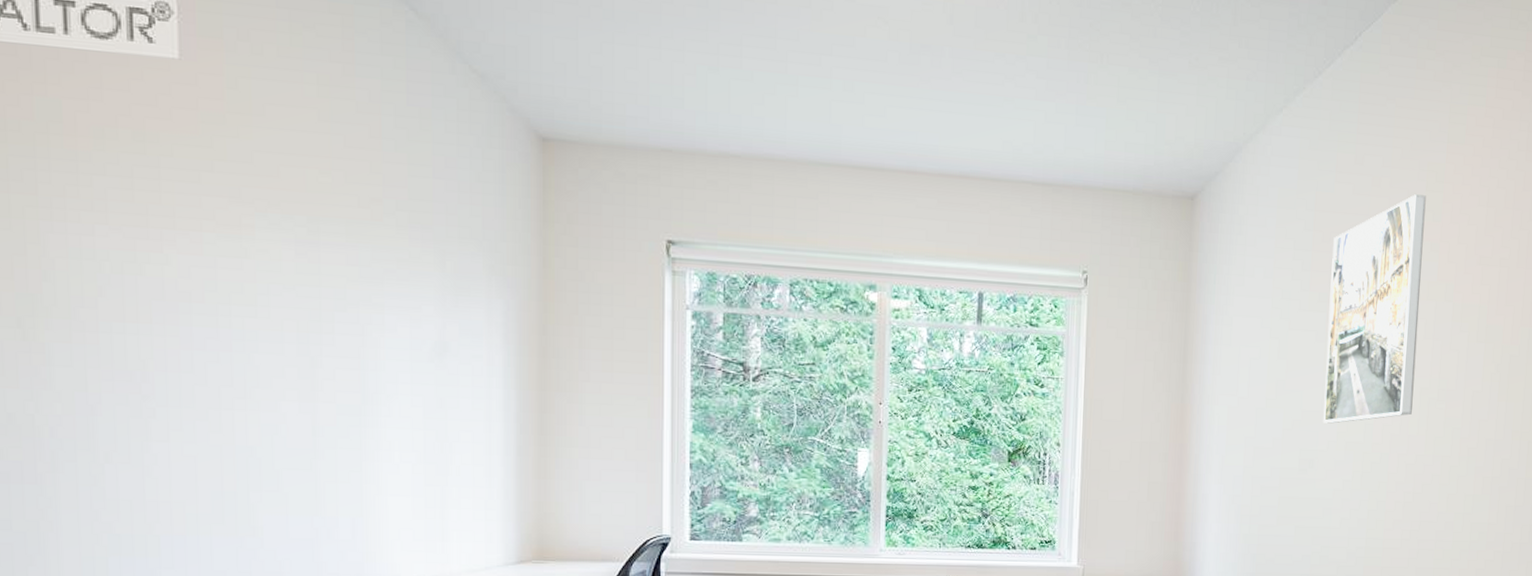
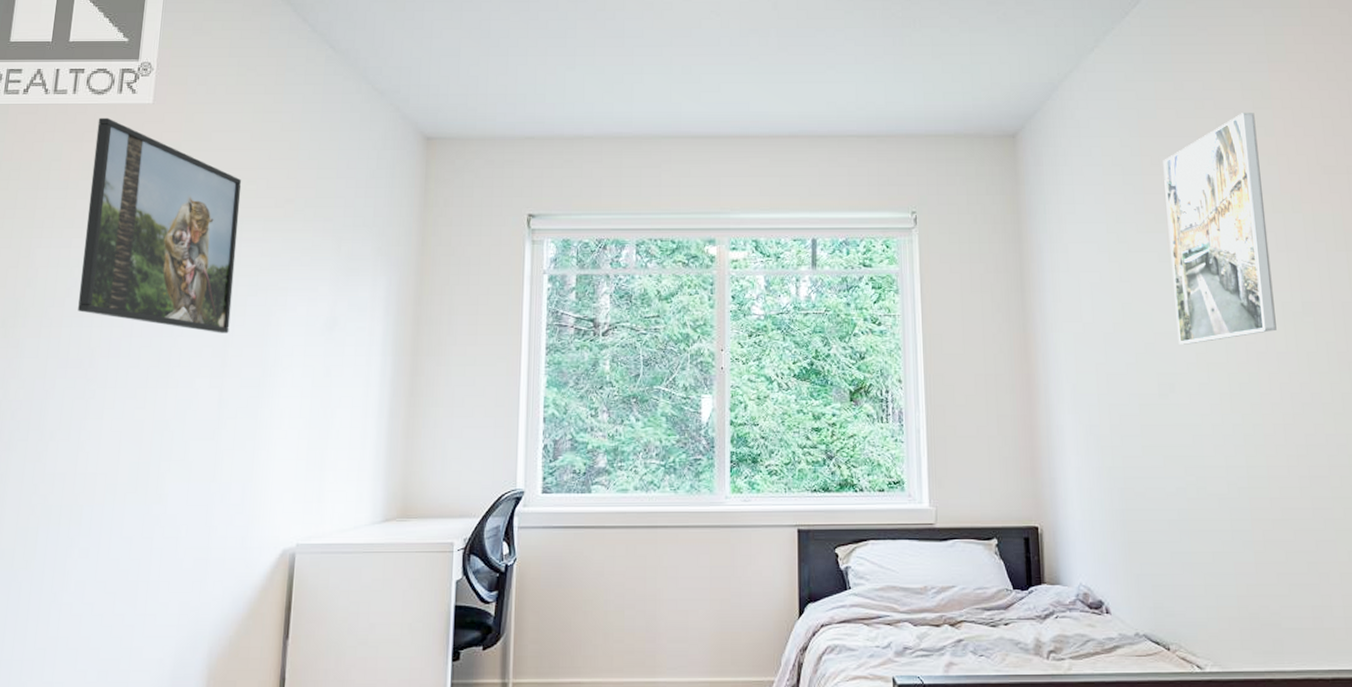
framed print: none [106,70,316,353] -> present [78,117,242,333]

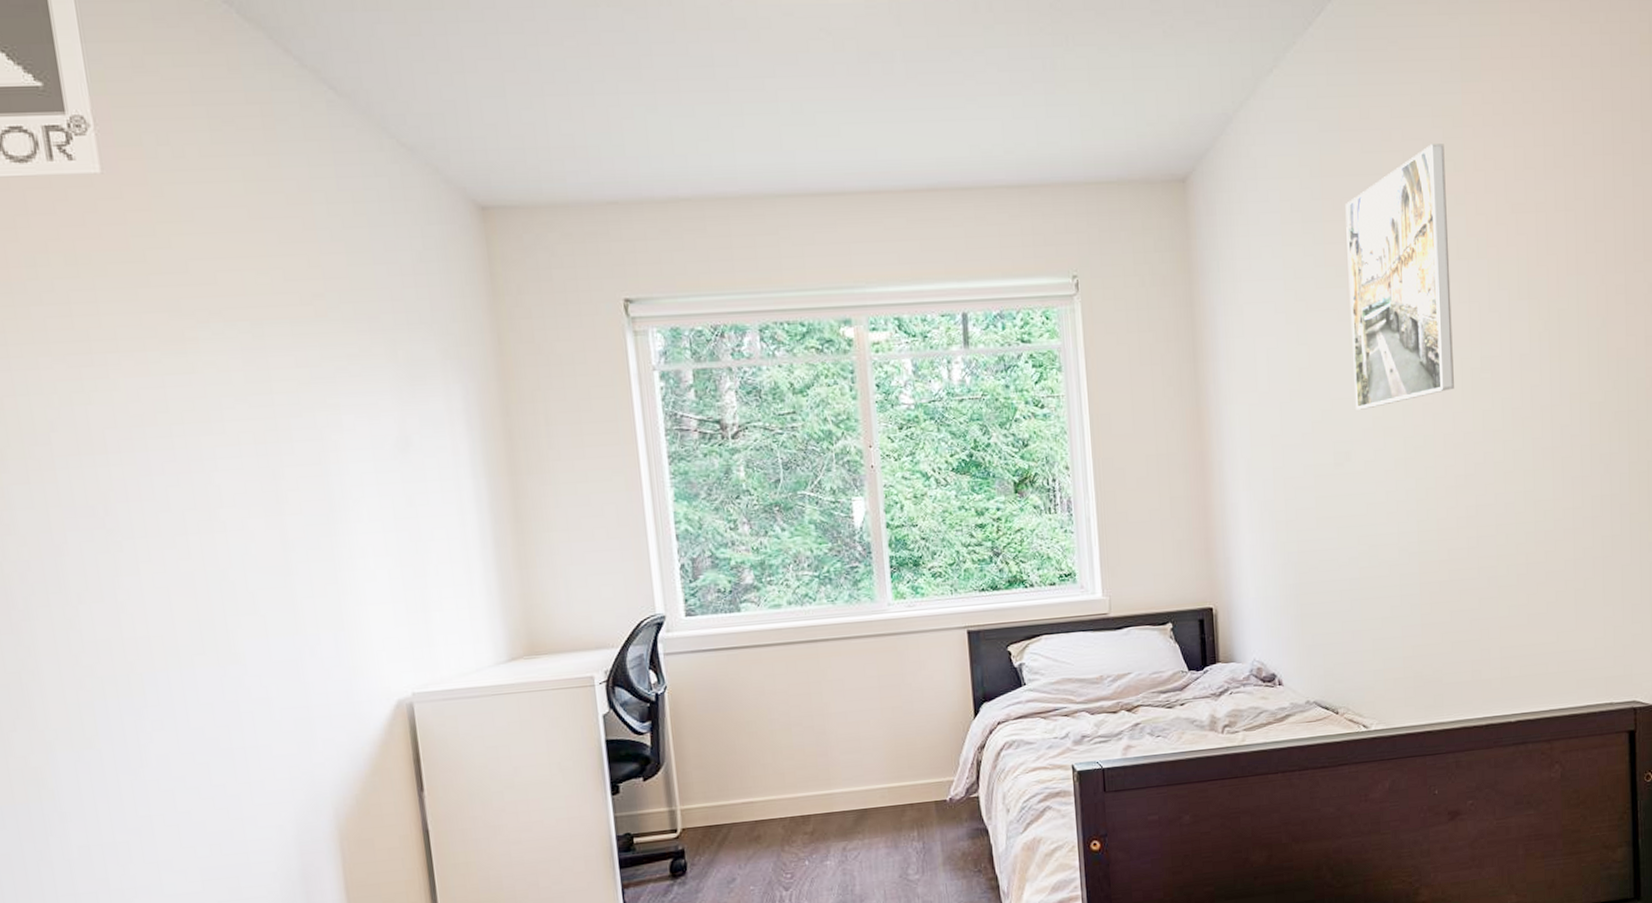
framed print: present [78,117,242,333] -> none [29,194,276,465]

